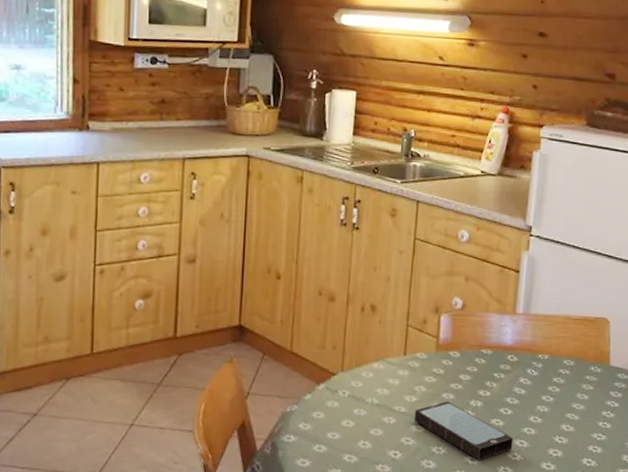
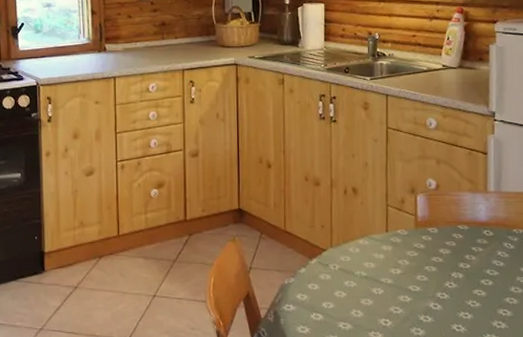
smartphone: present [414,401,513,461] -> none [400,273,497,328]

